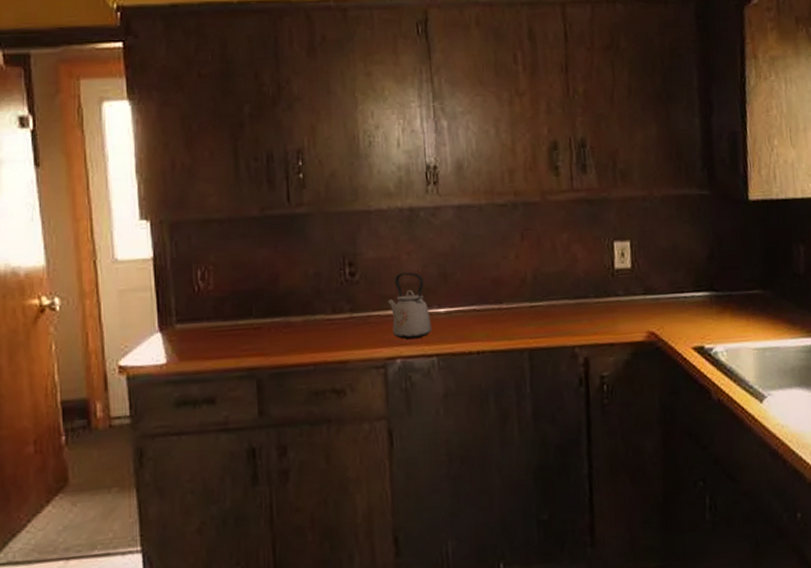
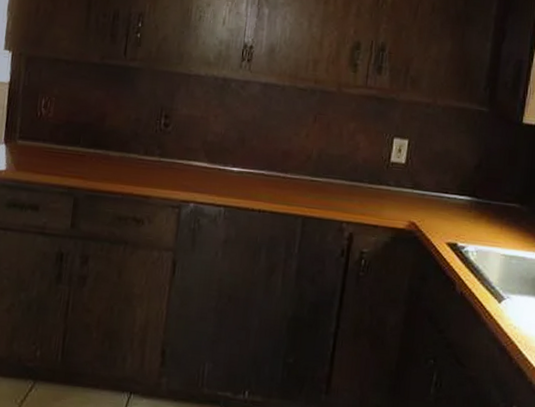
kettle: present [387,272,432,340] -> none [191,132,225,190]

